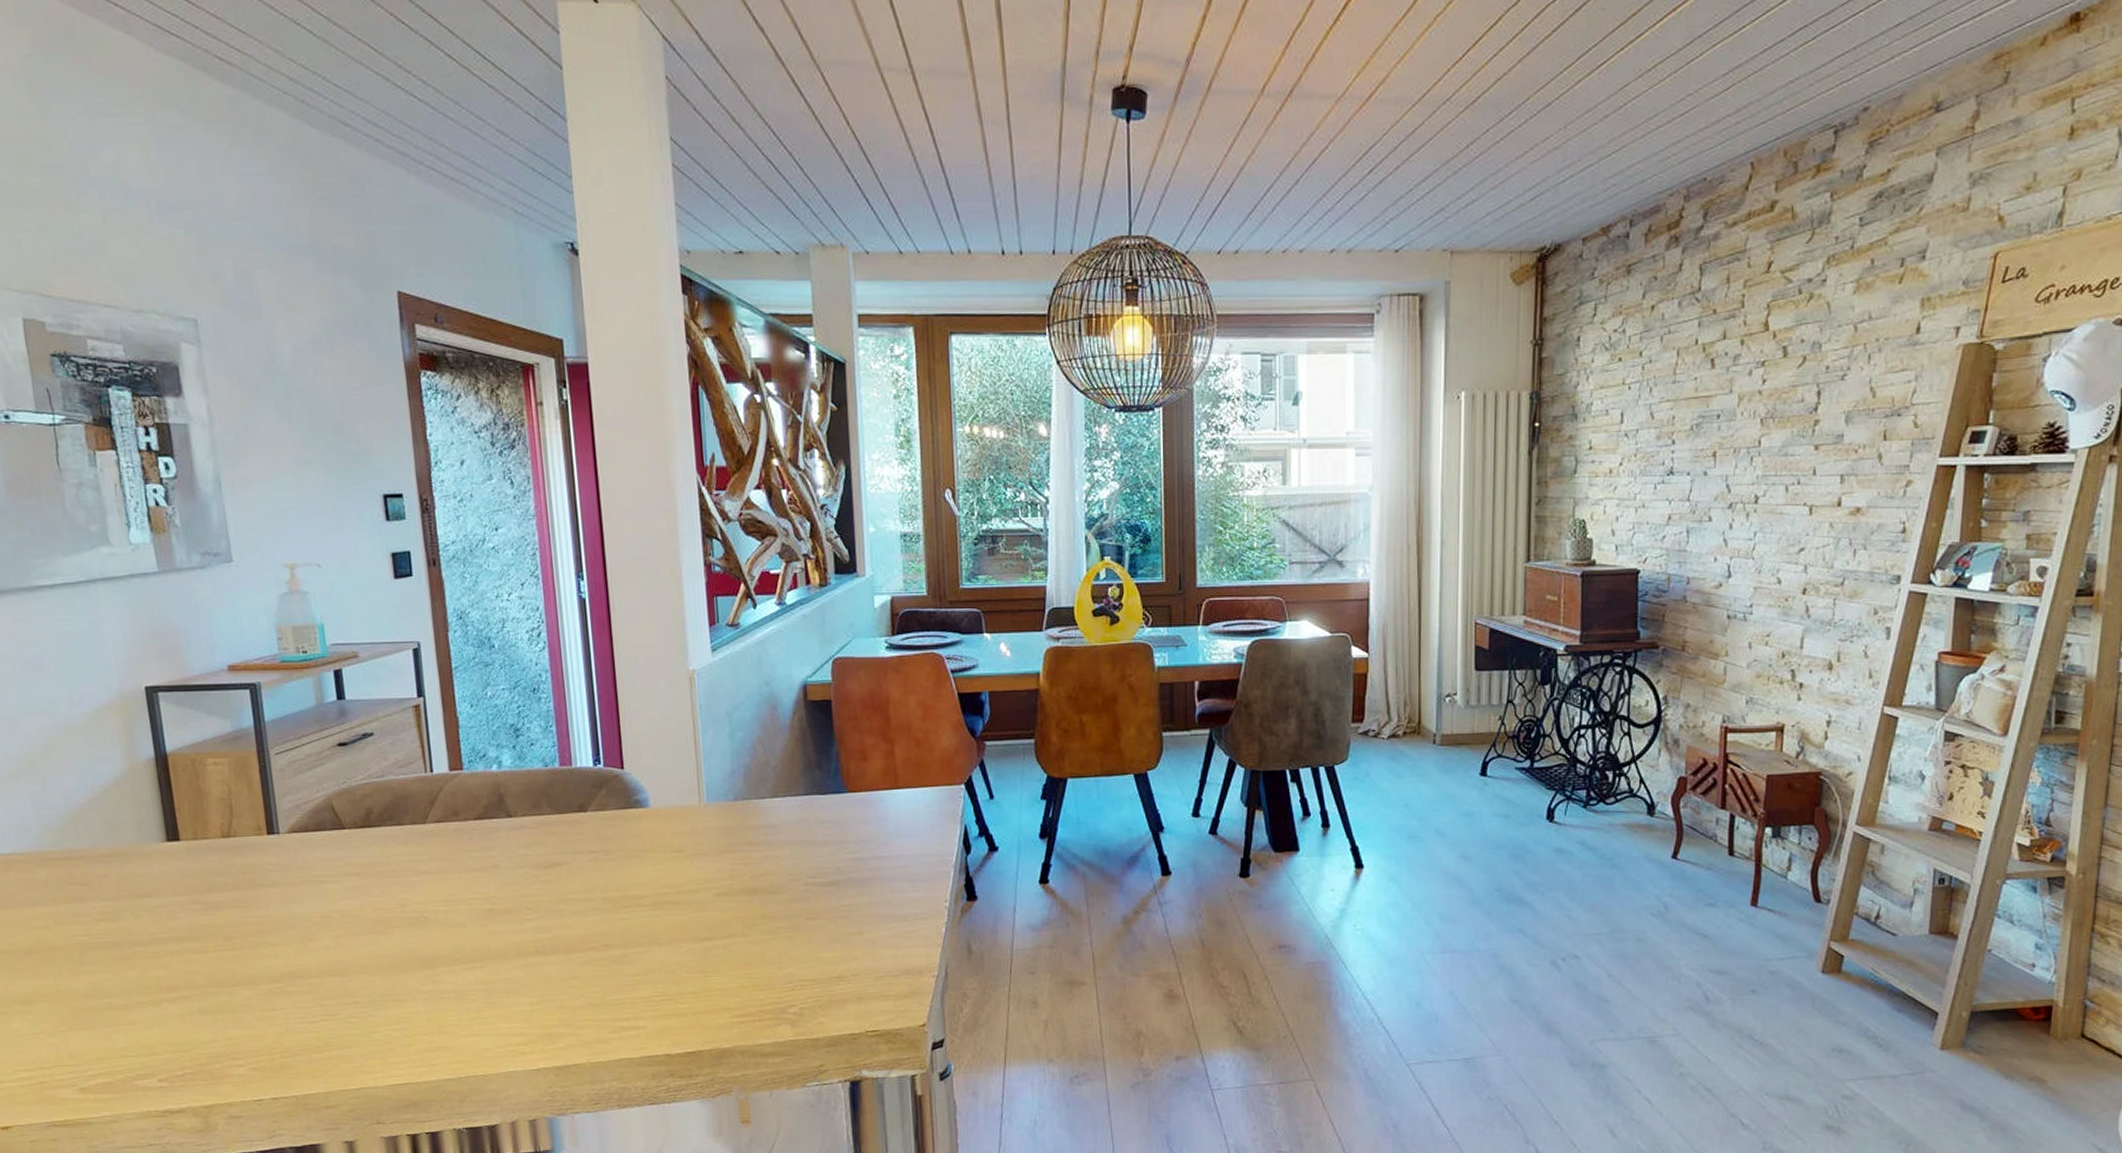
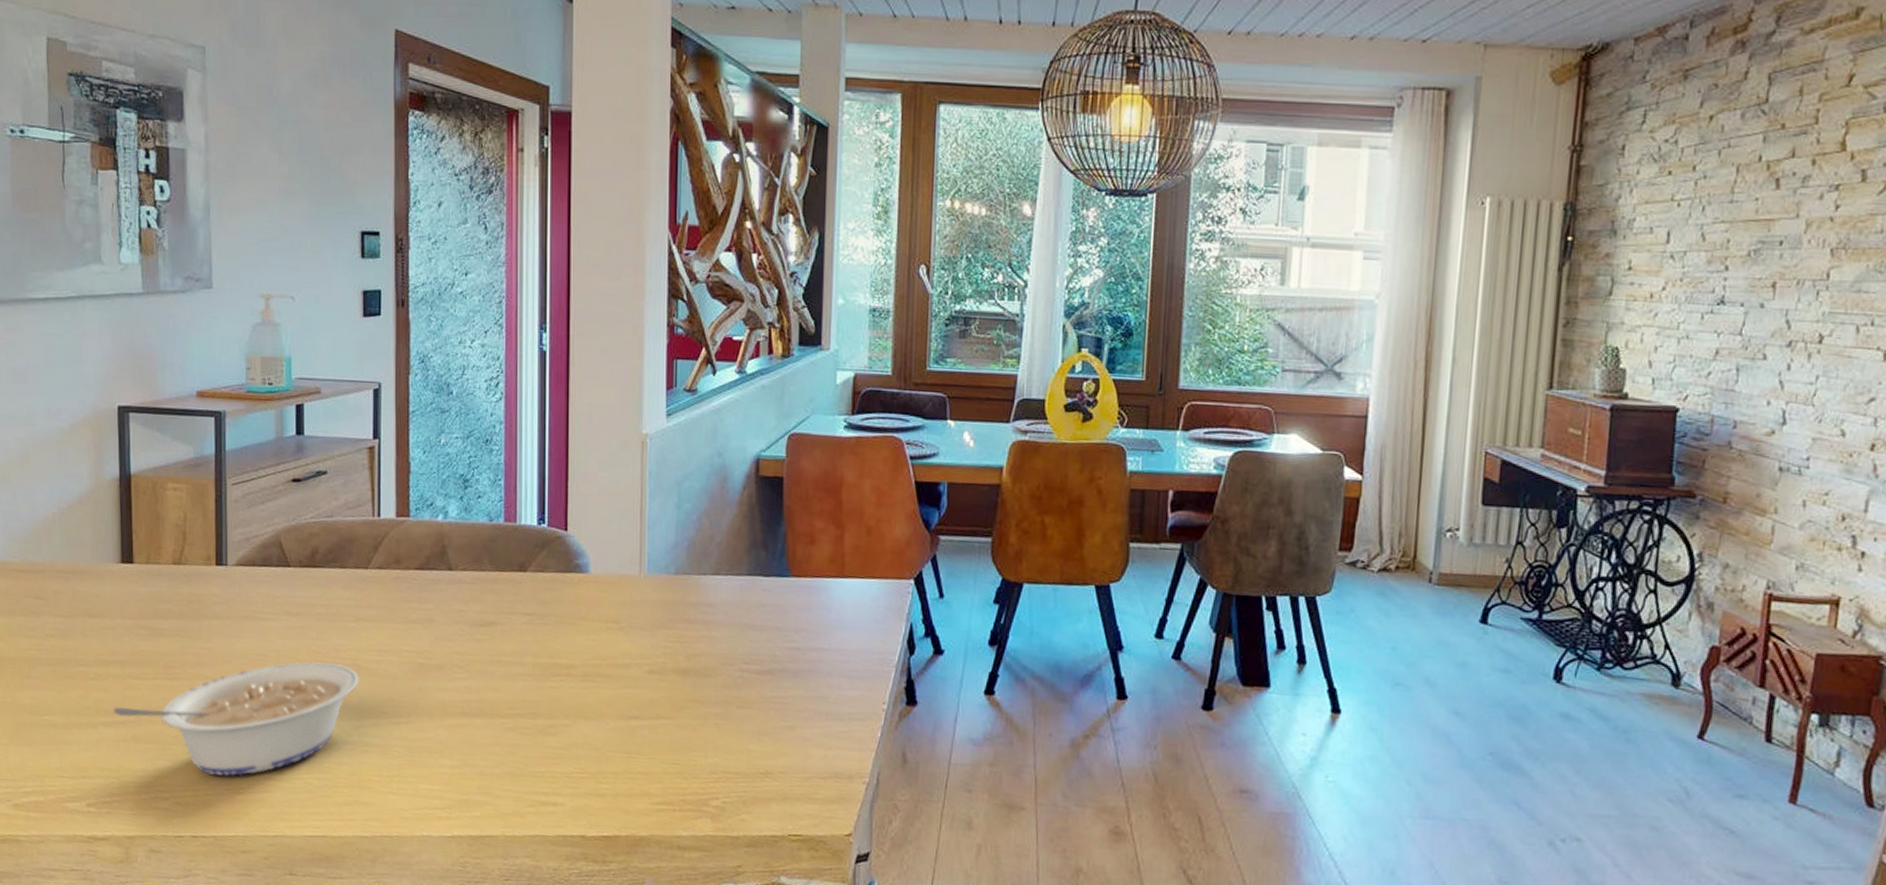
legume: none [176,917,429,1037] -> present [114,661,359,777]

